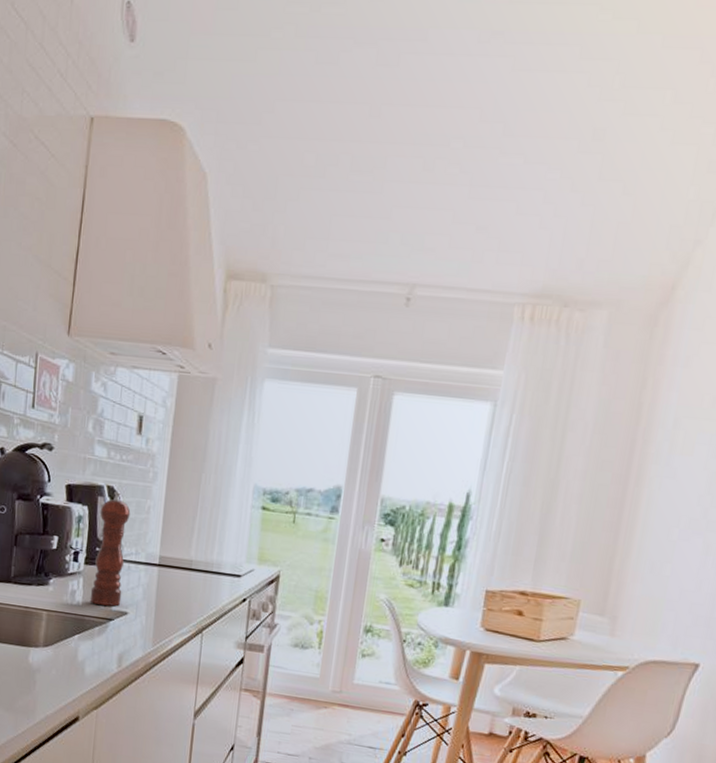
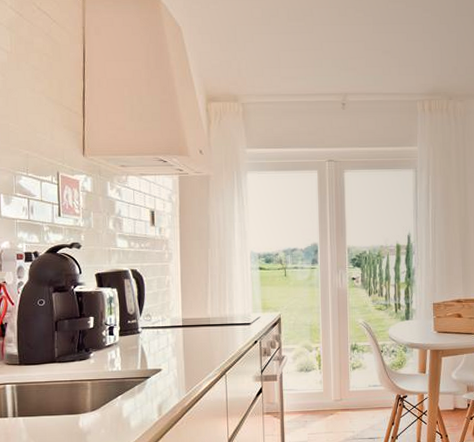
pepper mill: present [90,492,131,607] -> none [127,273,155,367]

